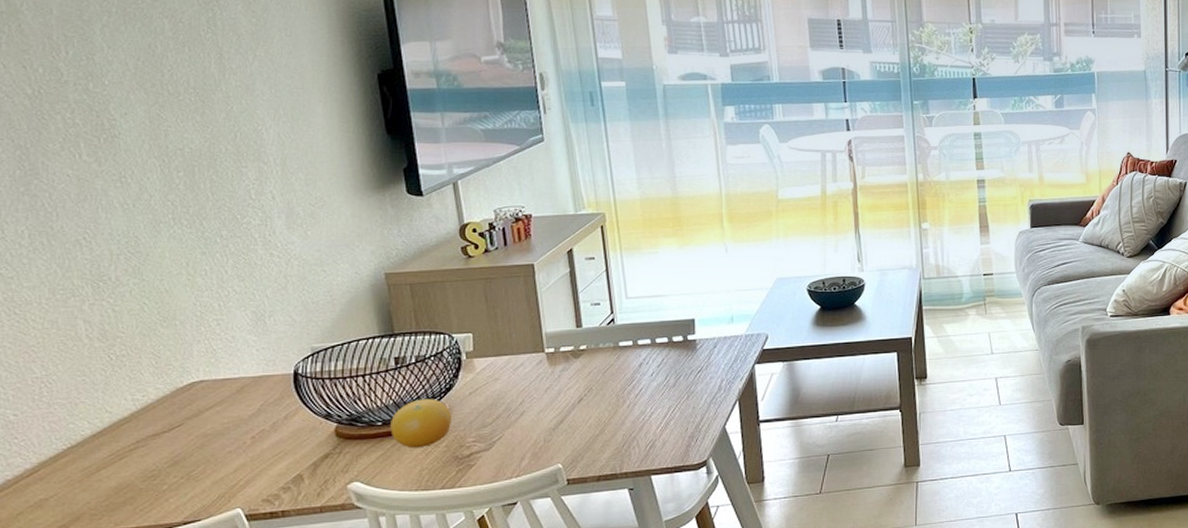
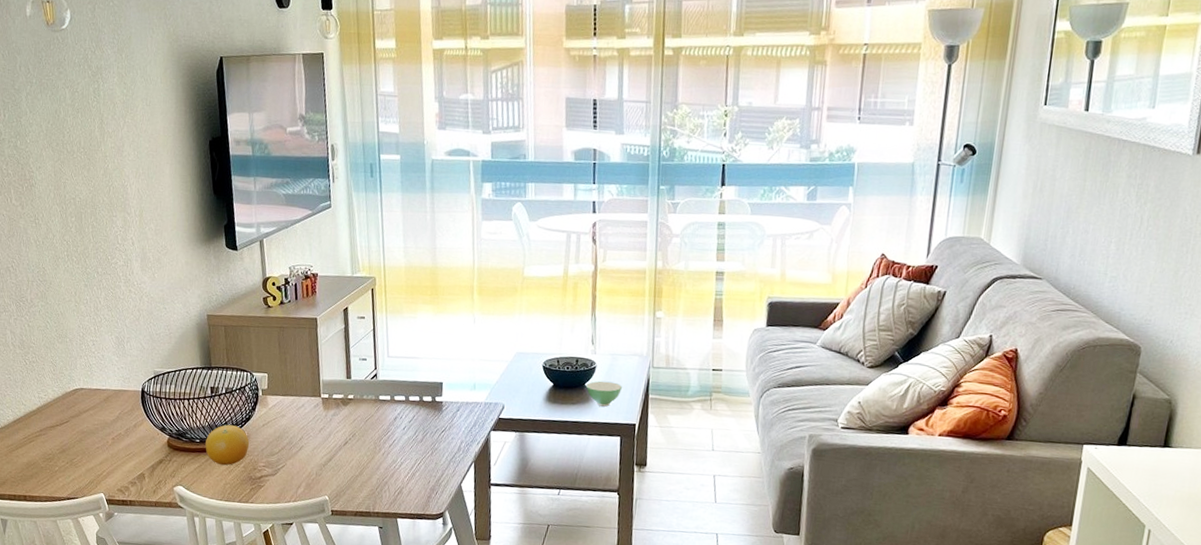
bowl: none [856,298,894,324] -> present [586,381,622,407]

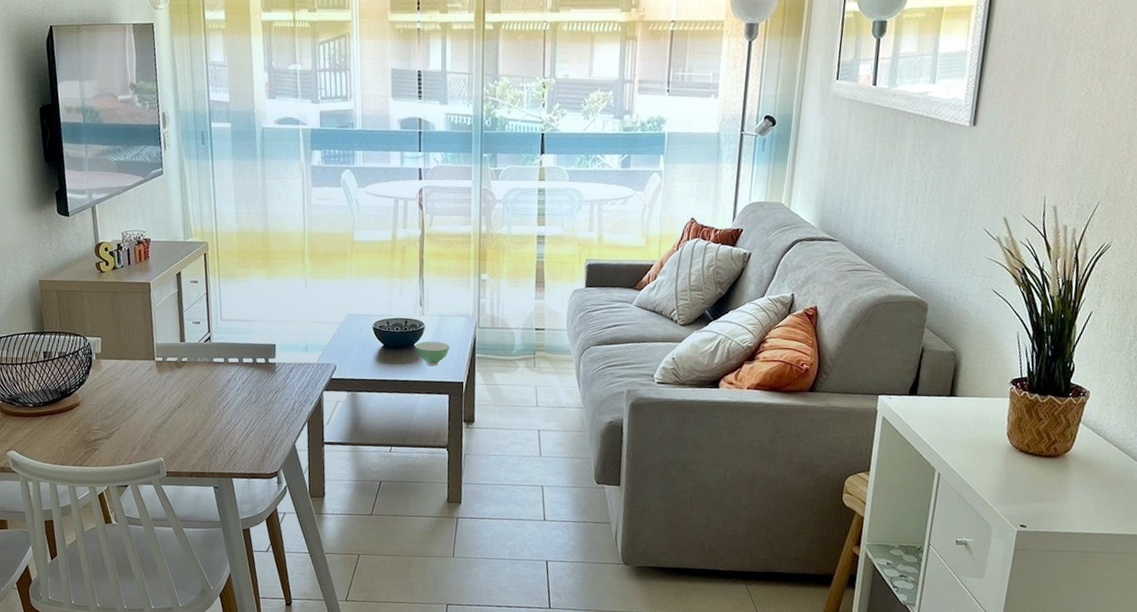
fruit: present [205,424,249,466] -> none [38,389,83,430]

